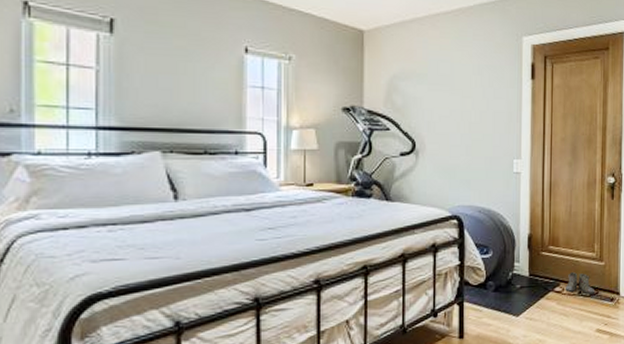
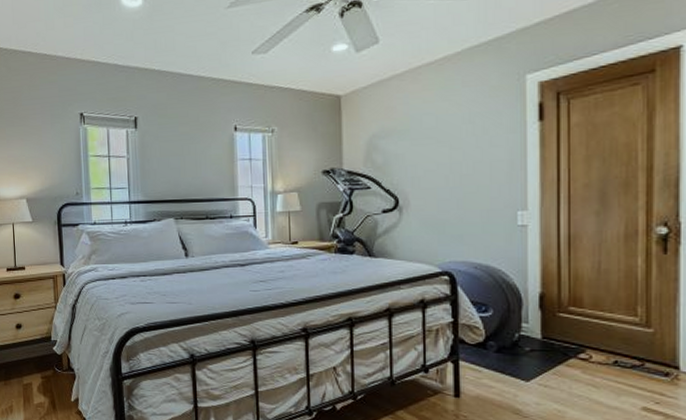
boots: present [565,272,594,295] -> none [594,338,638,366]

